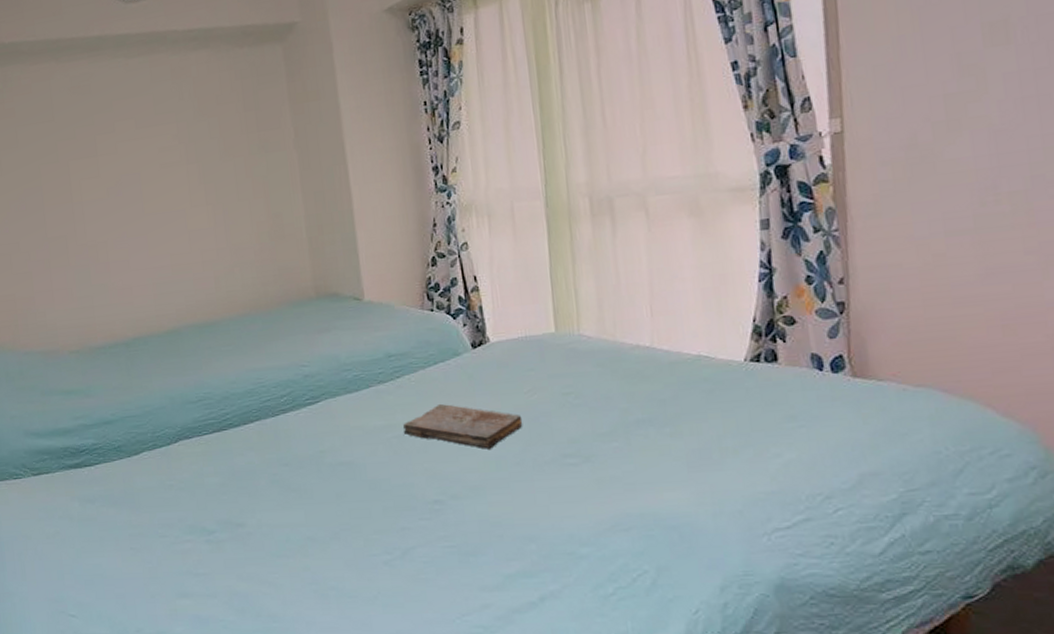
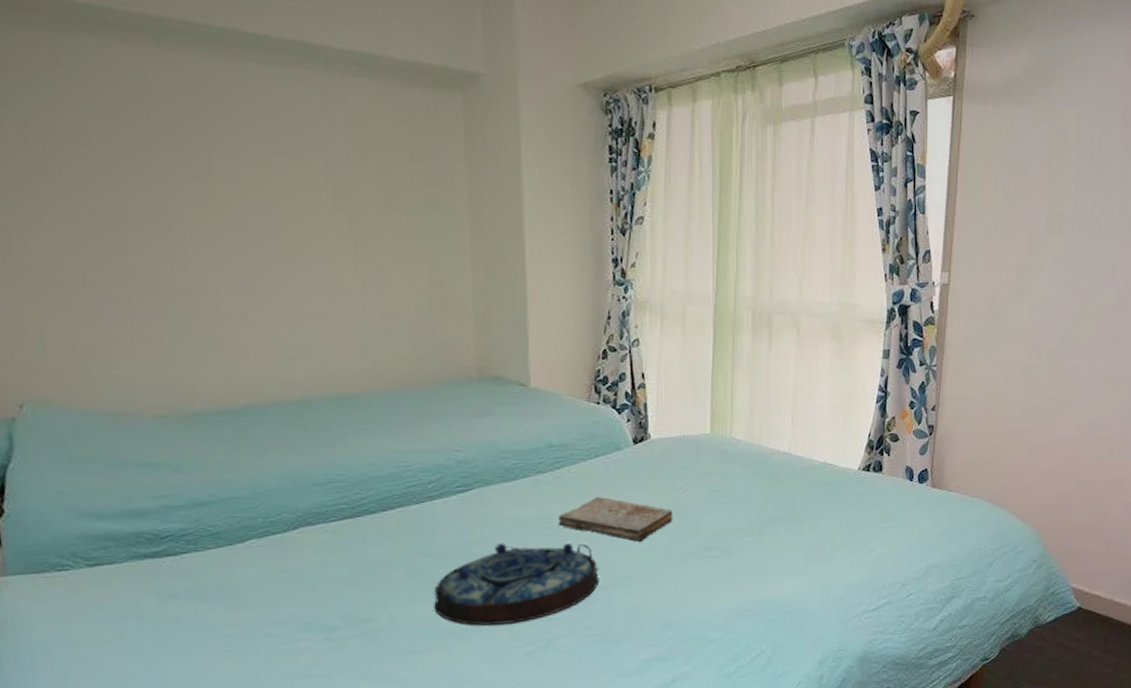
serving tray: none [293,451,450,533] -> present [433,542,599,626]

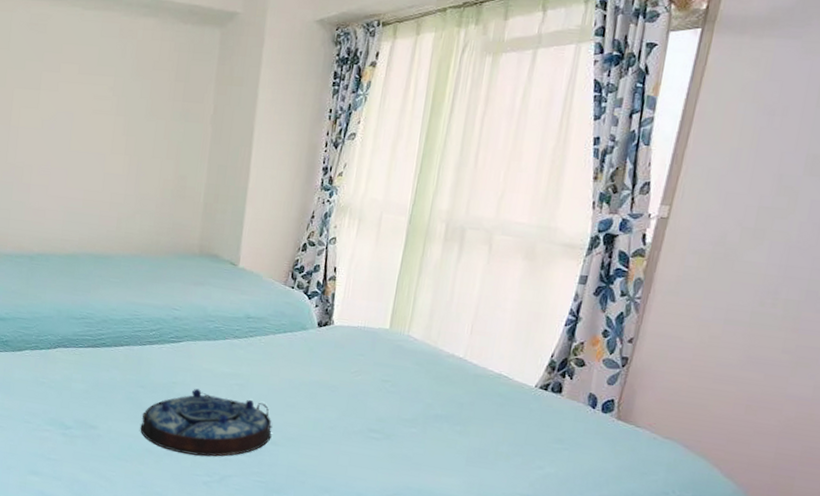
book: present [559,496,673,542] -> none [245,365,345,412]

